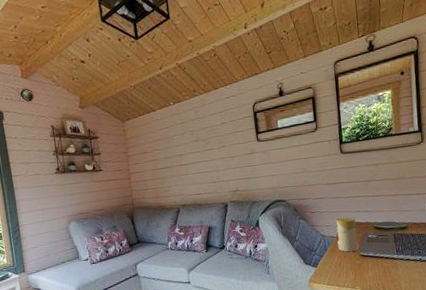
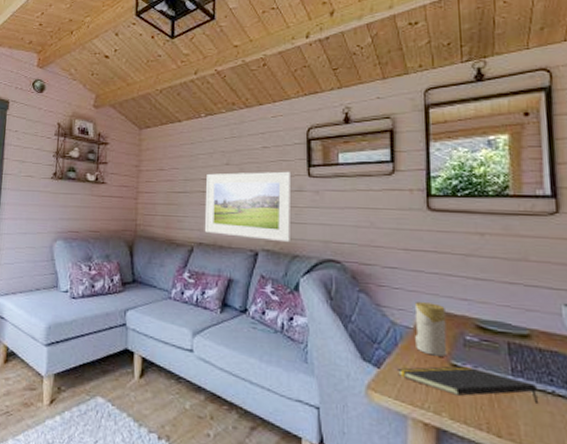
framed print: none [182,139,250,196] -> present [204,171,292,243]
notepad: none [328,254,412,274] -> present [398,366,538,403]

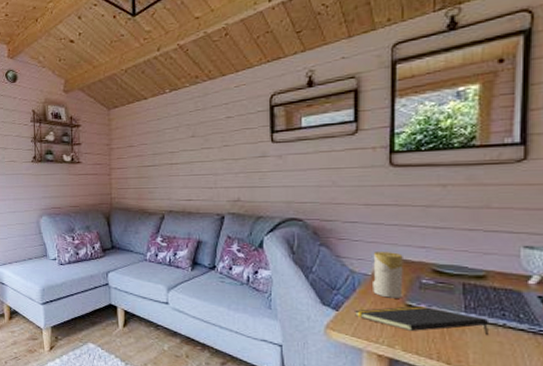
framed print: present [204,171,292,243] -> none [173,139,256,205]

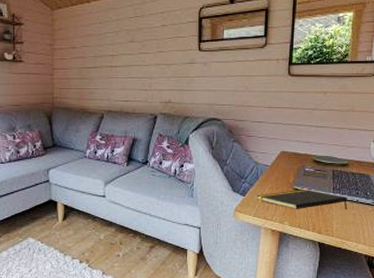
candle: present [373,252,403,298] -> none [271,146,294,184]

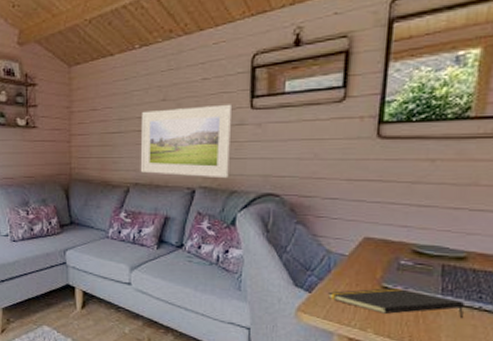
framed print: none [112,46,185,107] -> present [140,104,233,179]

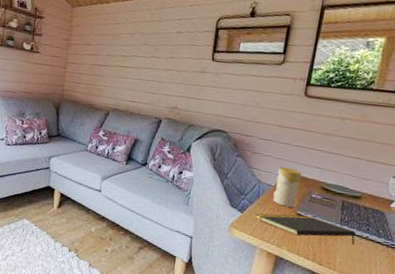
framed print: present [140,104,233,179] -> none [119,51,199,114]
candle: none [349,231,383,280] -> present [273,167,302,208]

